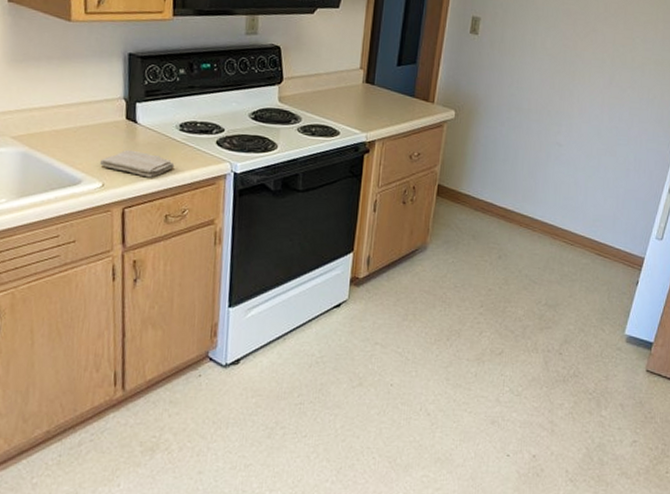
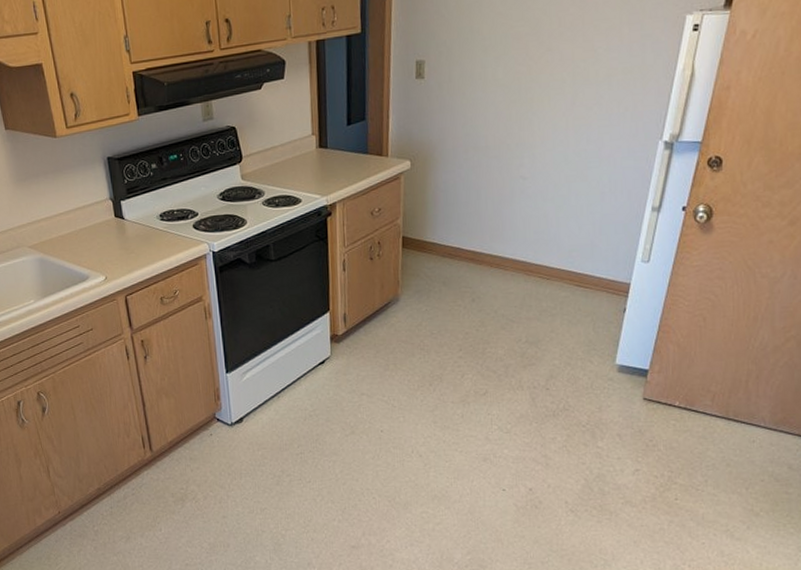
washcloth: present [100,149,175,178] -> none [101,243,161,266]

